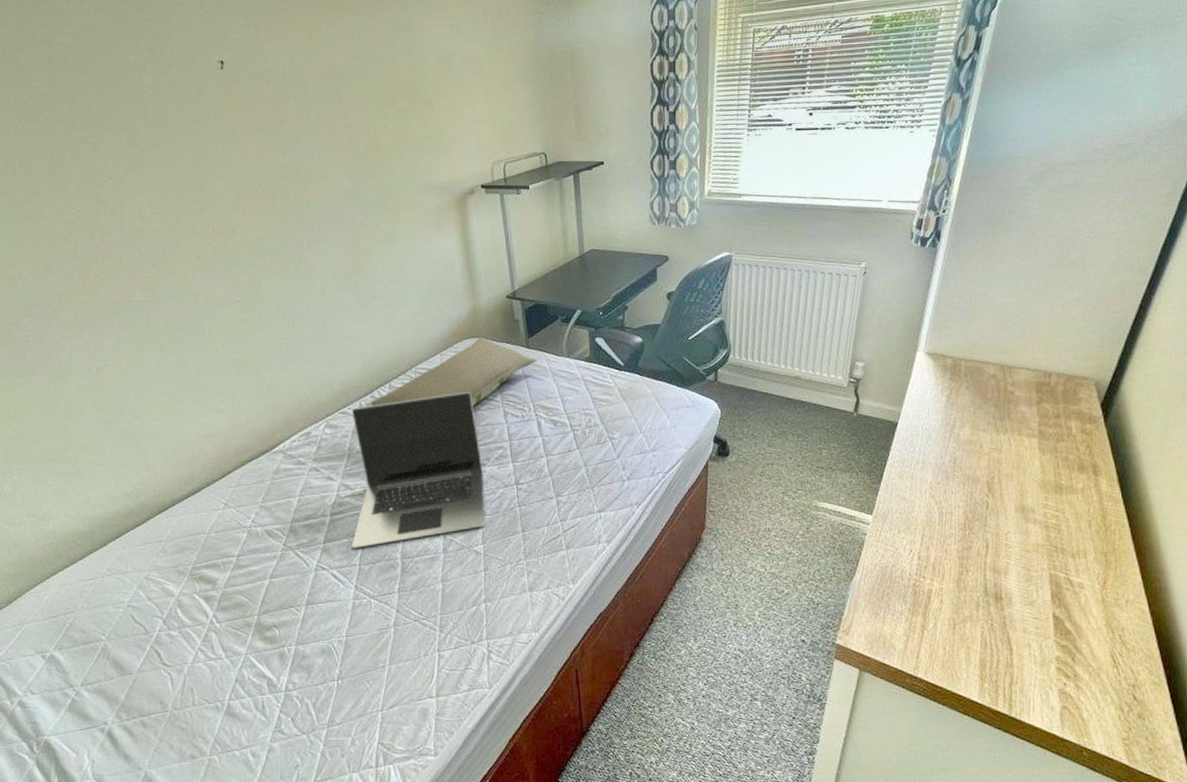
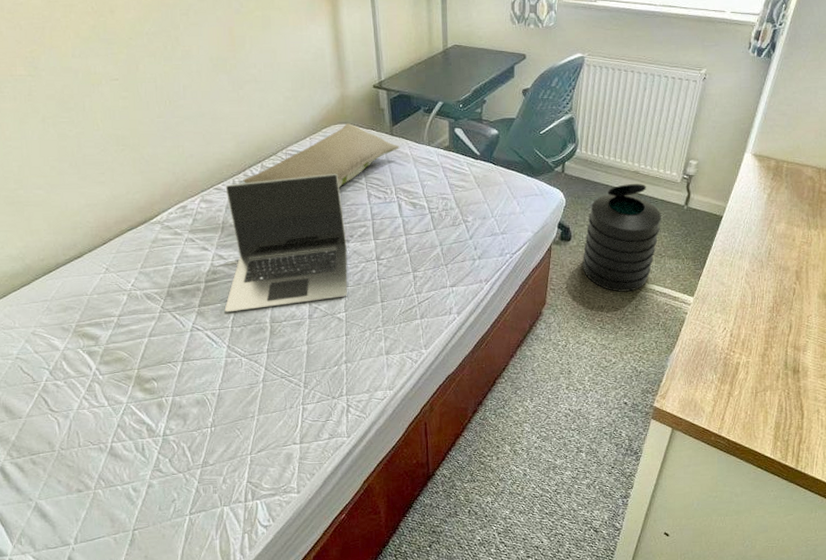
trash can: none [743,390,829,512] -> present [583,184,661,292]

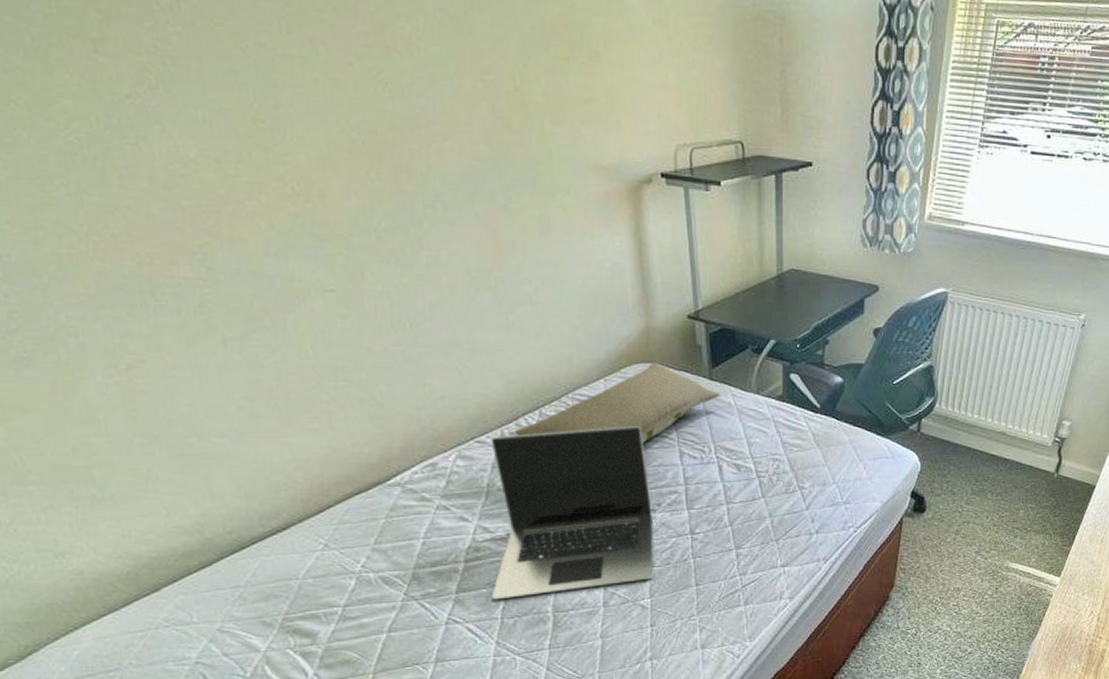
trash can: present [583,184,661,292] -> none [938,447,1028,572]

